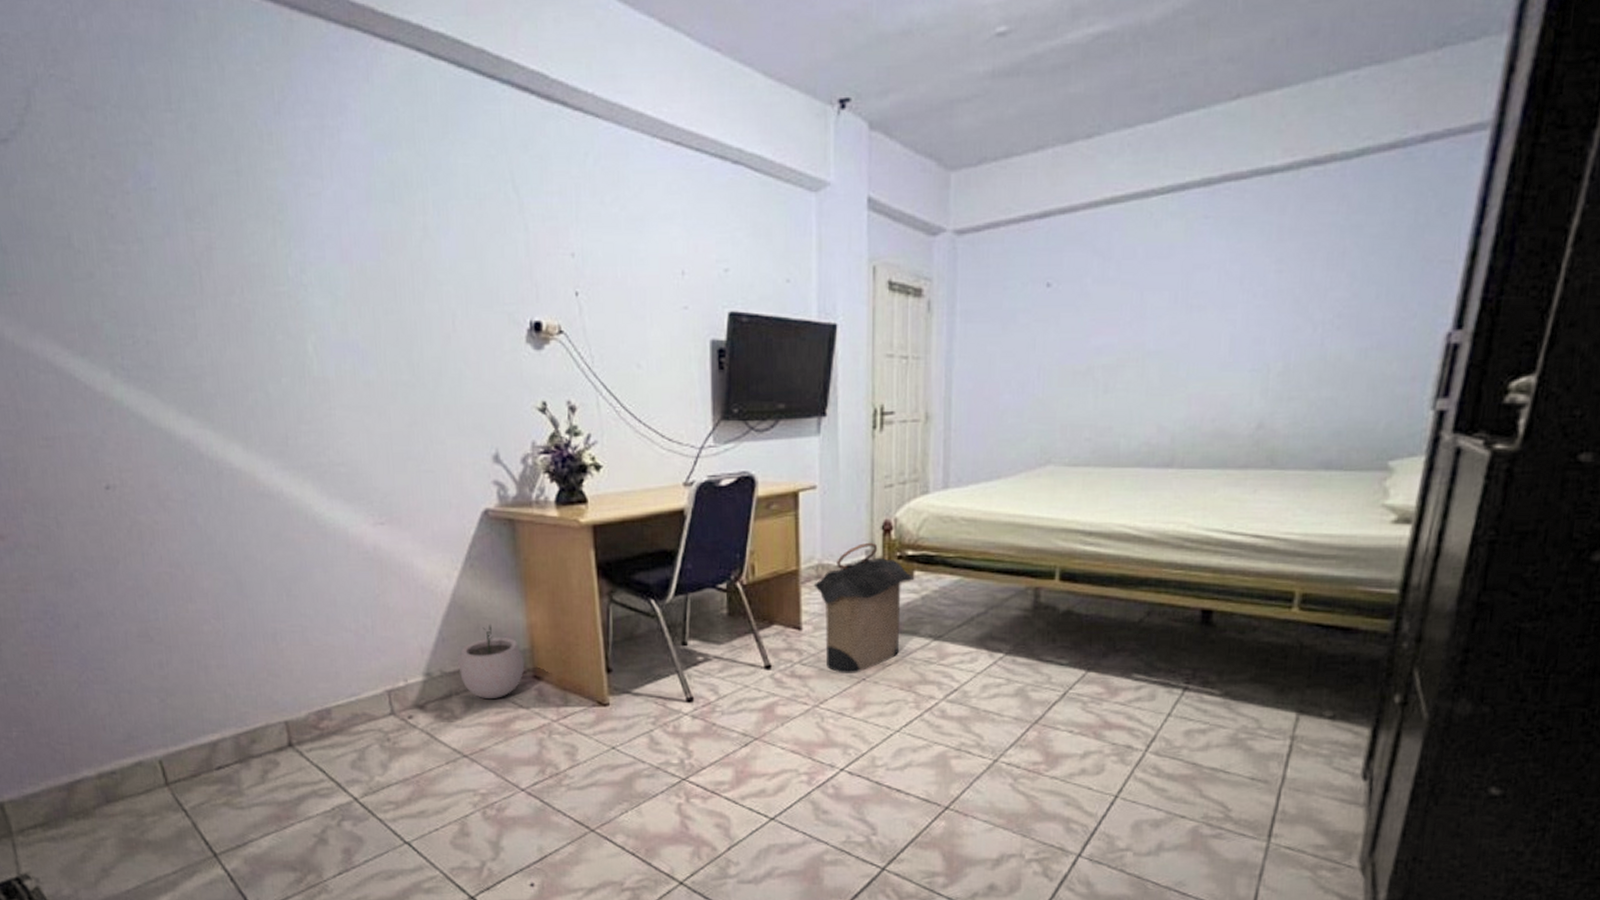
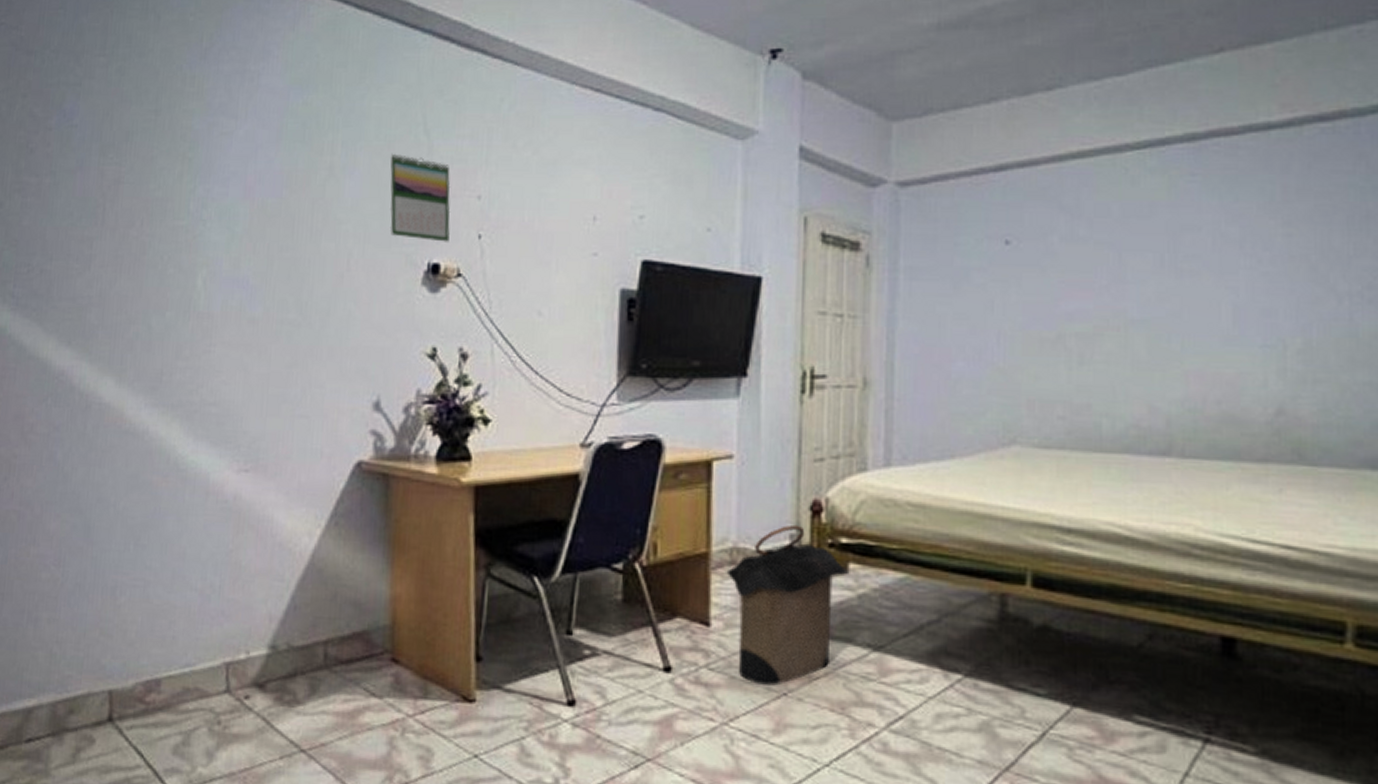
plant pot: present [458,623,525,698] -> none [308,592,383,683]
calendar: none [482,212,548,300] -> present [389,153,451,242]

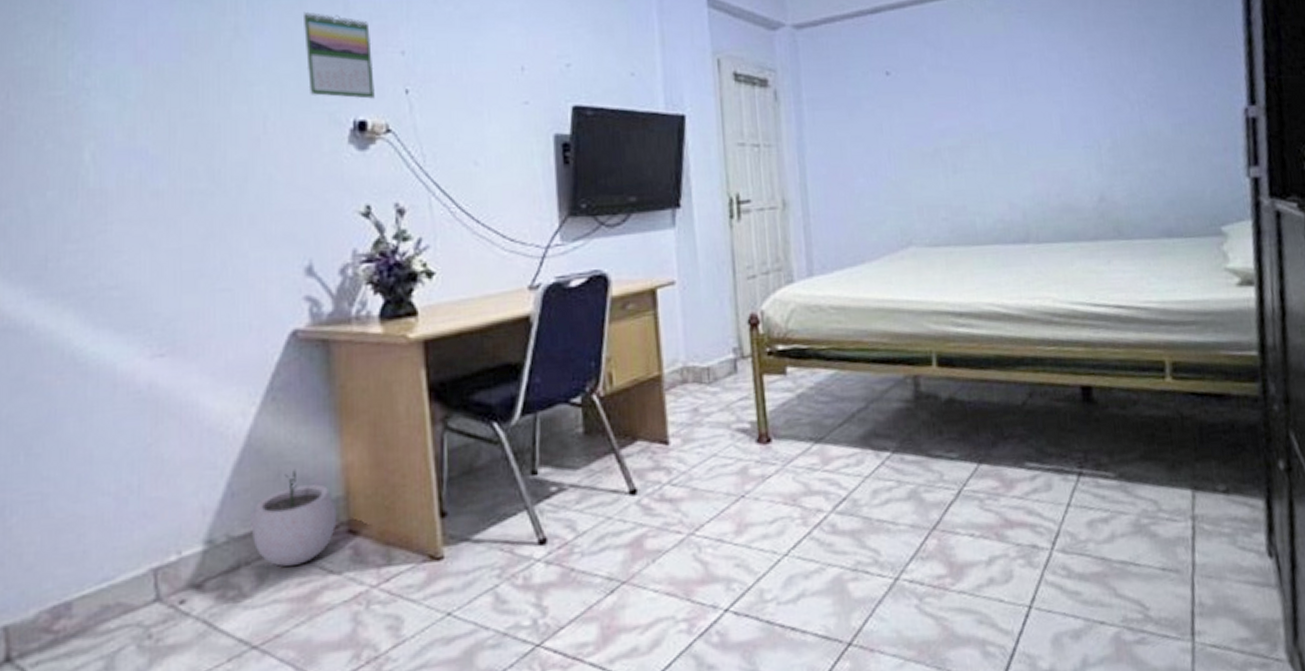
plant pot: none [308,592,383,683] -> present [251,468,337,567]
laundry hamper: present [724,524,850,687] -> none [677,338,788,492]

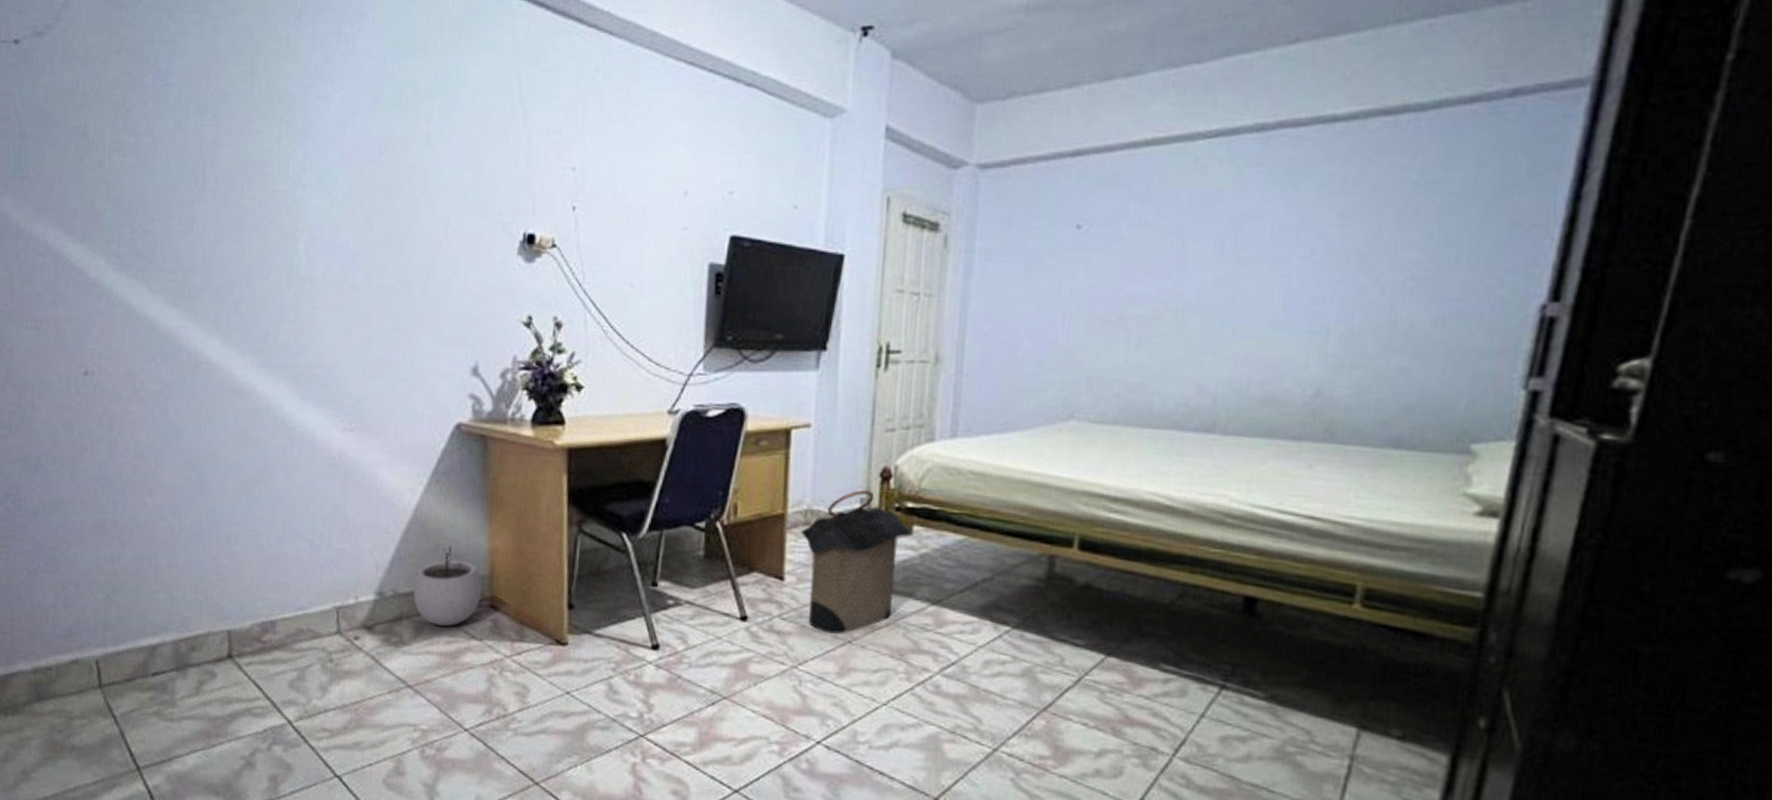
calendar: present [302,11,375,99] -> none [486,122,546,213]
laundry hamper: none [677,338,788,492] -> present [799,489,914,635]

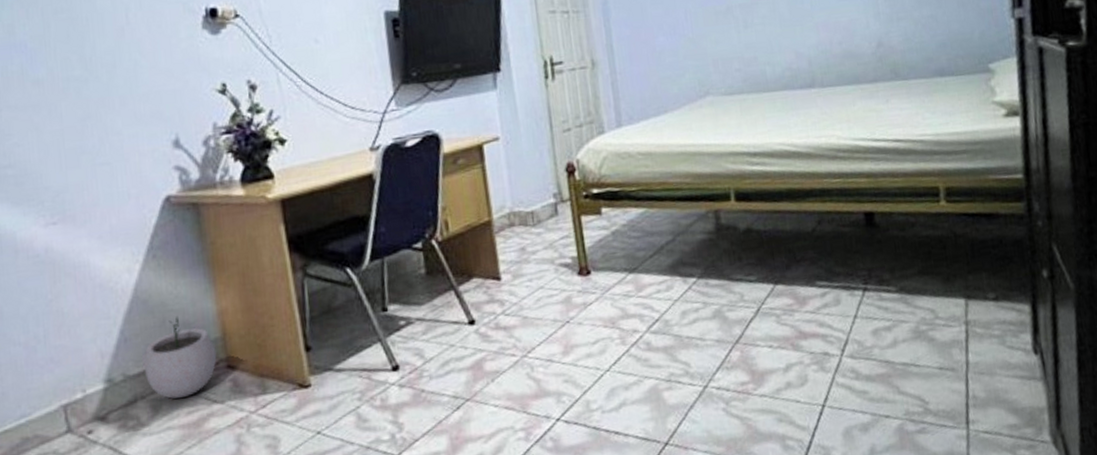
laundry hamper: present [799,489,914,635] -> none [506,185,603,319]

